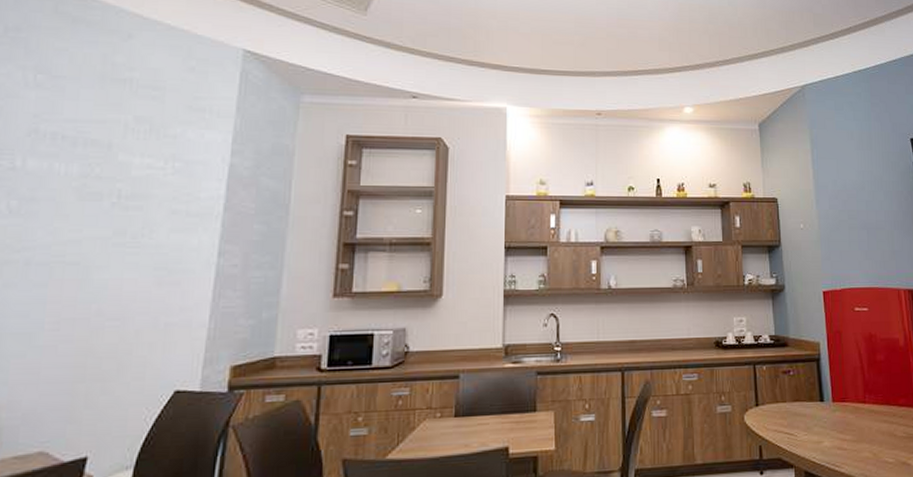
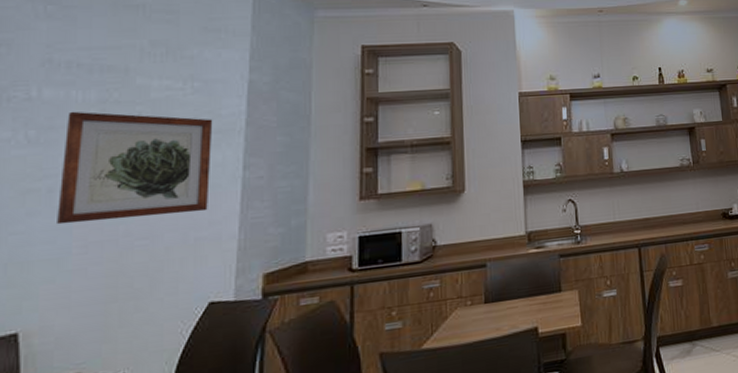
wall art: none [32,184,192,299] -> present [57,111,213,225]

